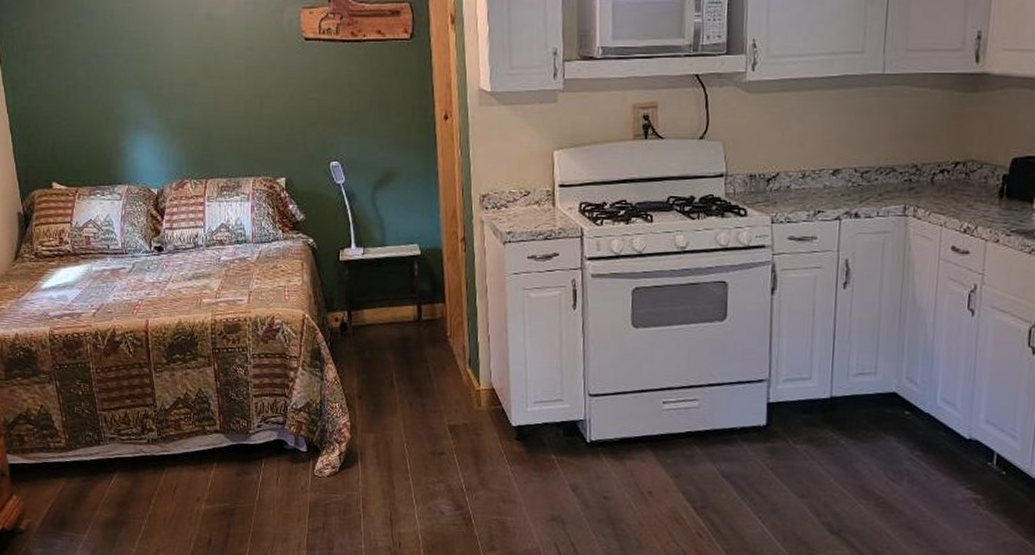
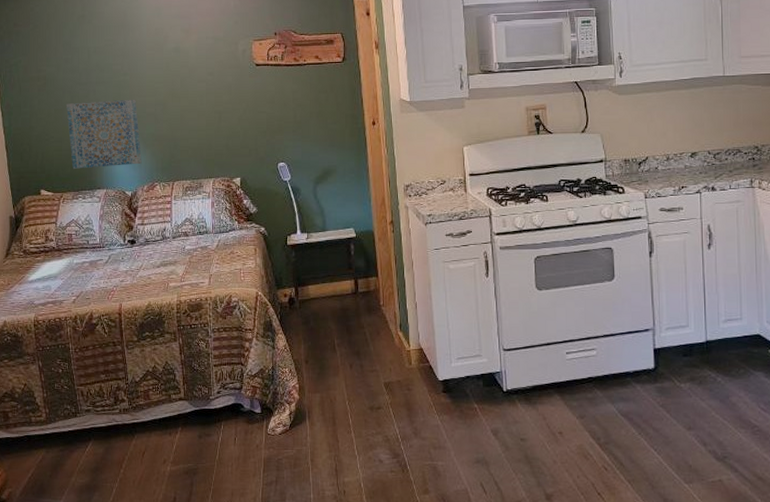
wall art: none [80,76,169,159] -> present [66,99,142,169]

